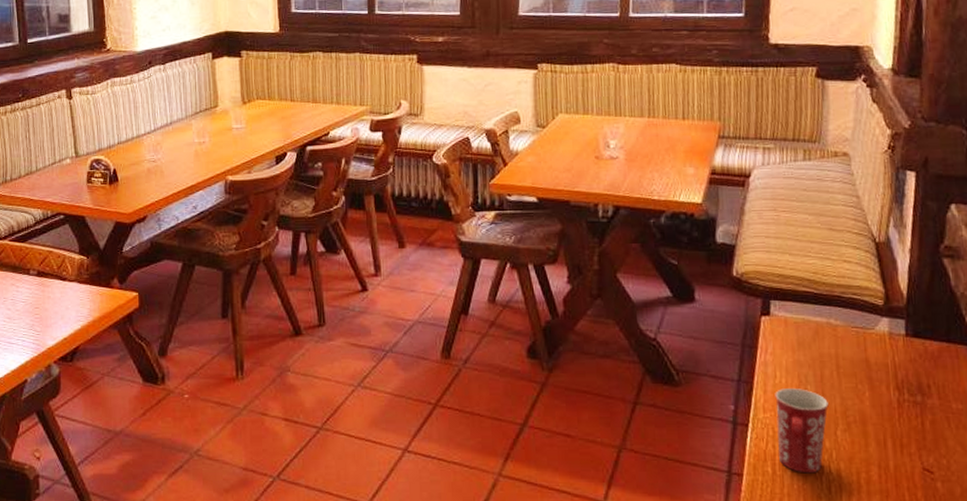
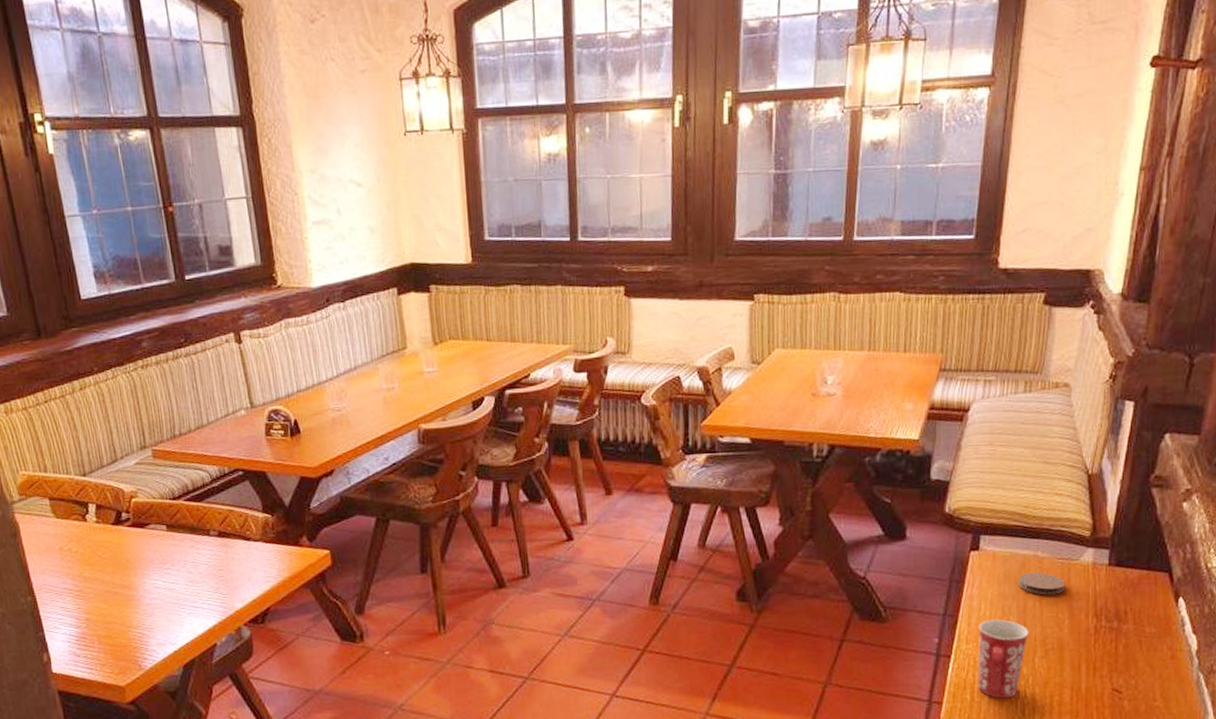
coaster: none [812,340,862,365] -> present [1018,572,1065,595]

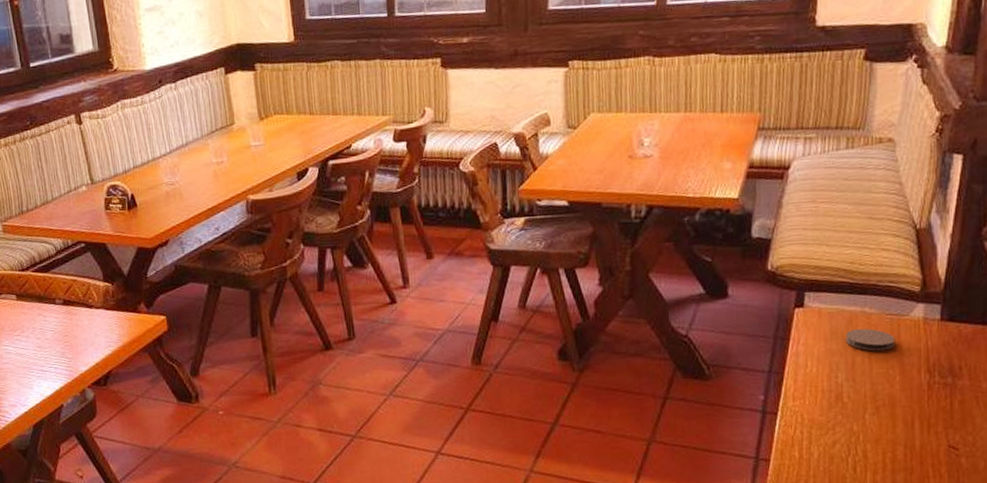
mug: present [977,620,1029,699] -> none [805,376,858,456]

